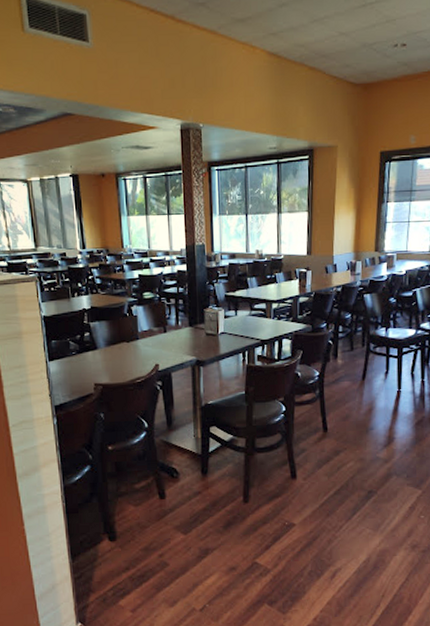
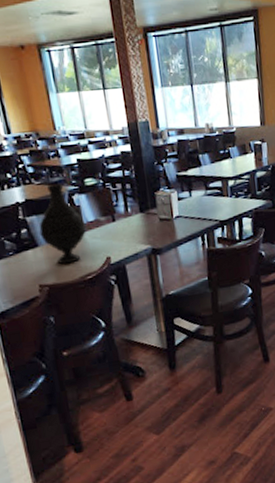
vase: none [100,294,141,367] -> present [39,183,87,264]

